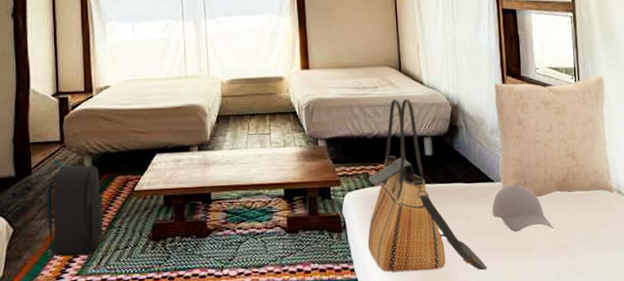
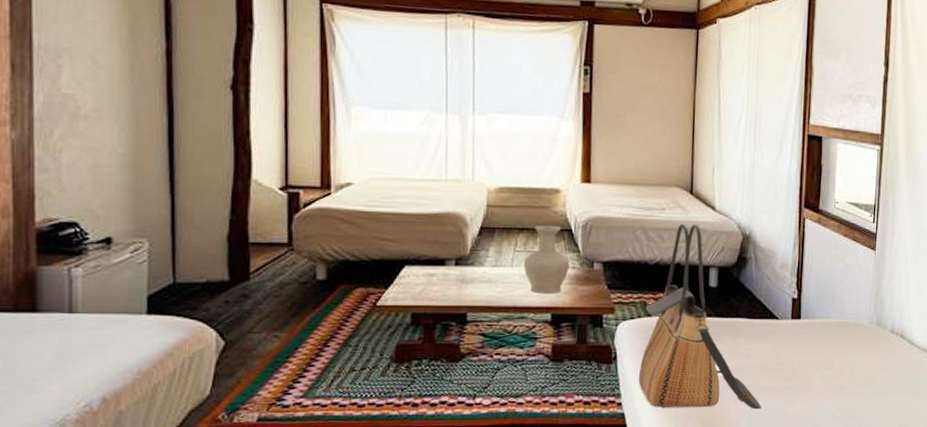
backpack: present [46,159,104,259] -> none [267,264,338,378]
vase: none [257,109,297,171] -> present [524,225,570,293]
baseball cap: present [492,184,553,232] -> none [772,323,833,372]
pillow: present [494,75,615,198] -> none [784,214,904,338]

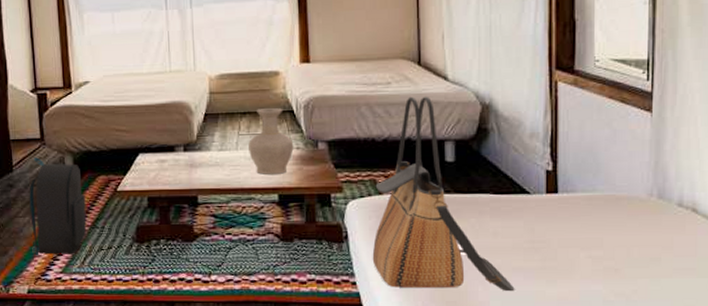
backpack: none [267,264,338,378] -> present [29,157,87,256]

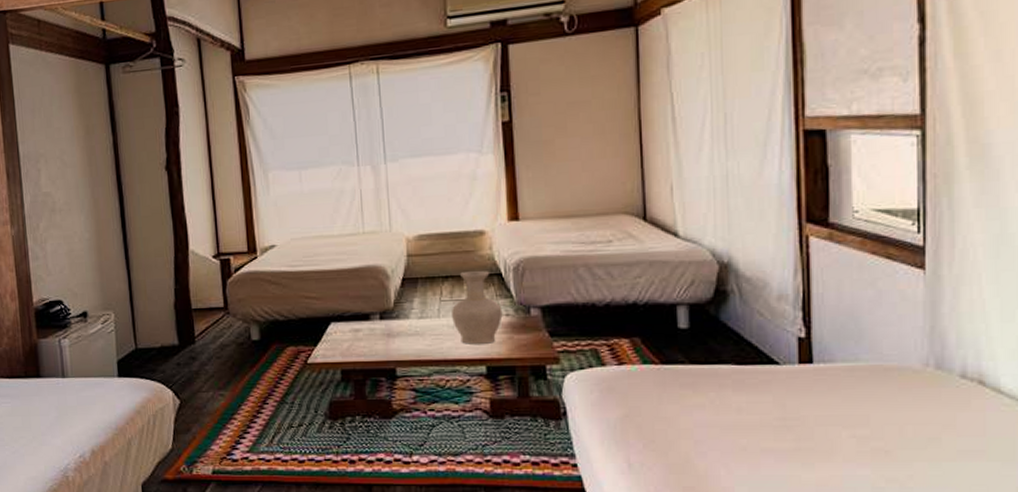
backpack: present [29,157,87,256] -> none [212,327,276,434]
tote bag: present [372,96,515,292] -> none [595,255,764,476]

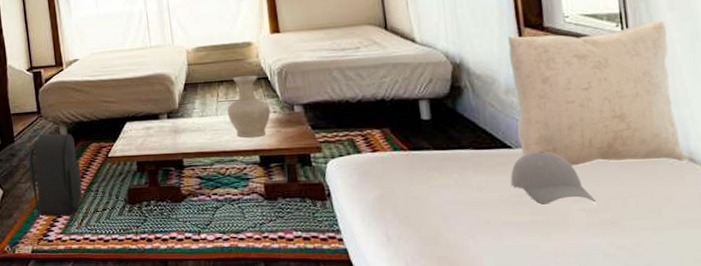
backpack: none [212,327,276,434] -> present [29,128,83,218]
baseball cap: none [774,368,868,430] -> present [510,150,595,205]
pillow: none [786,219,975,387] -> present [508,20,686,166]

